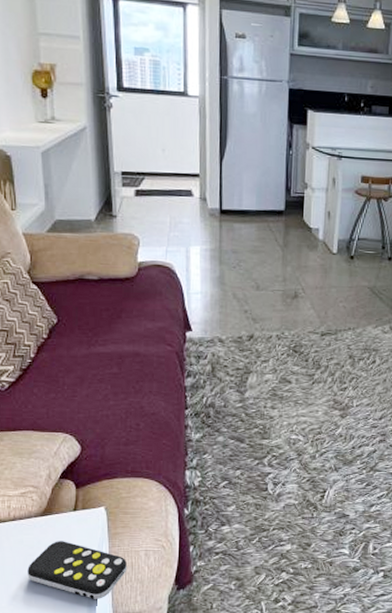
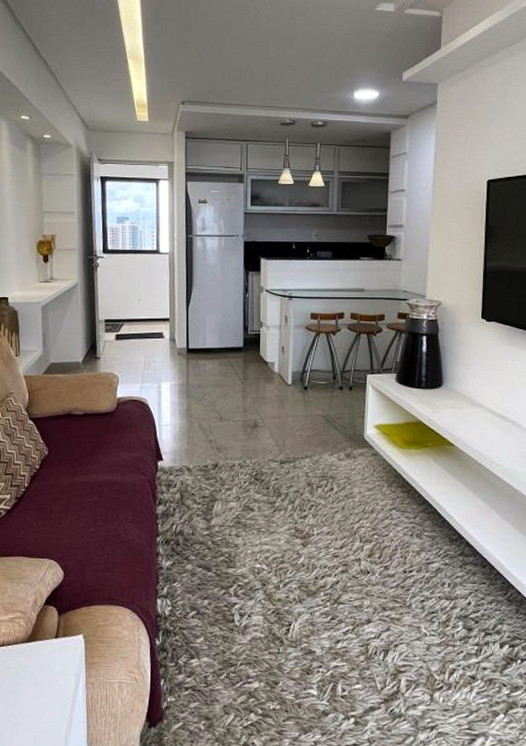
remote control: present [27,541,127,599] -> none [12,669,102,734]

